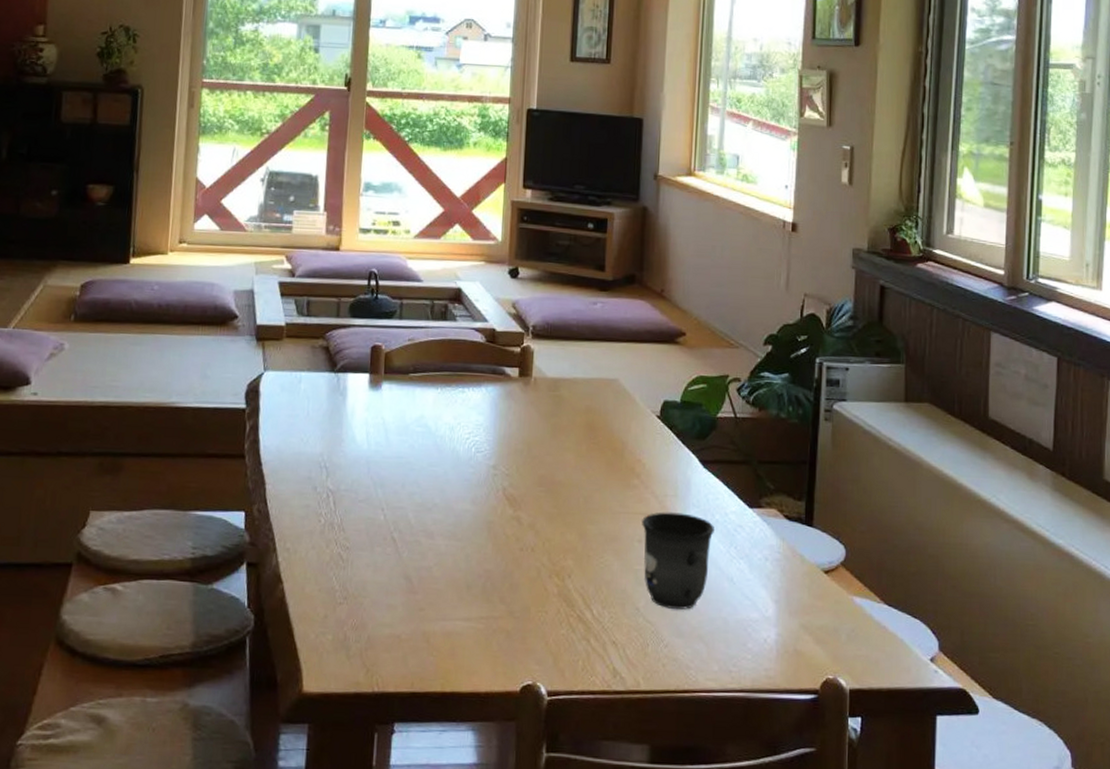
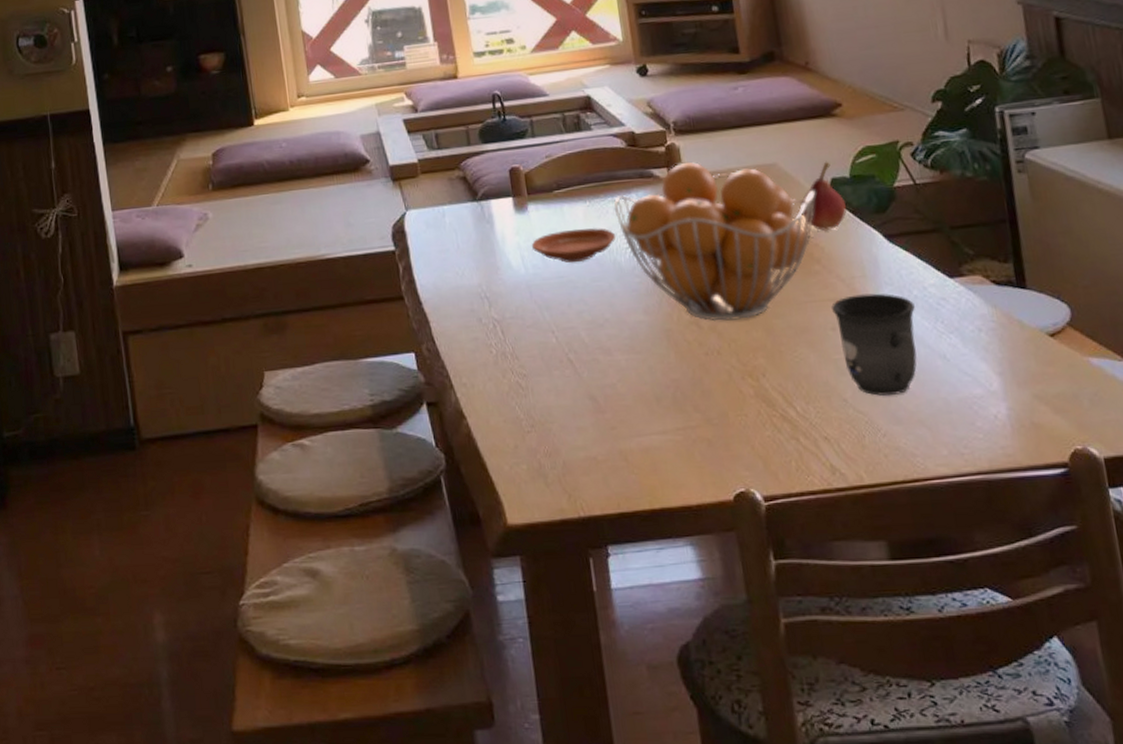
plate: none [378,413,460,446] -> present [531,228,616,263]
fruit basket: none [462,365,648,521] -> present [614,161,816,322]
fruit: none [633,384,672,448] -> present [801,161,847,231]

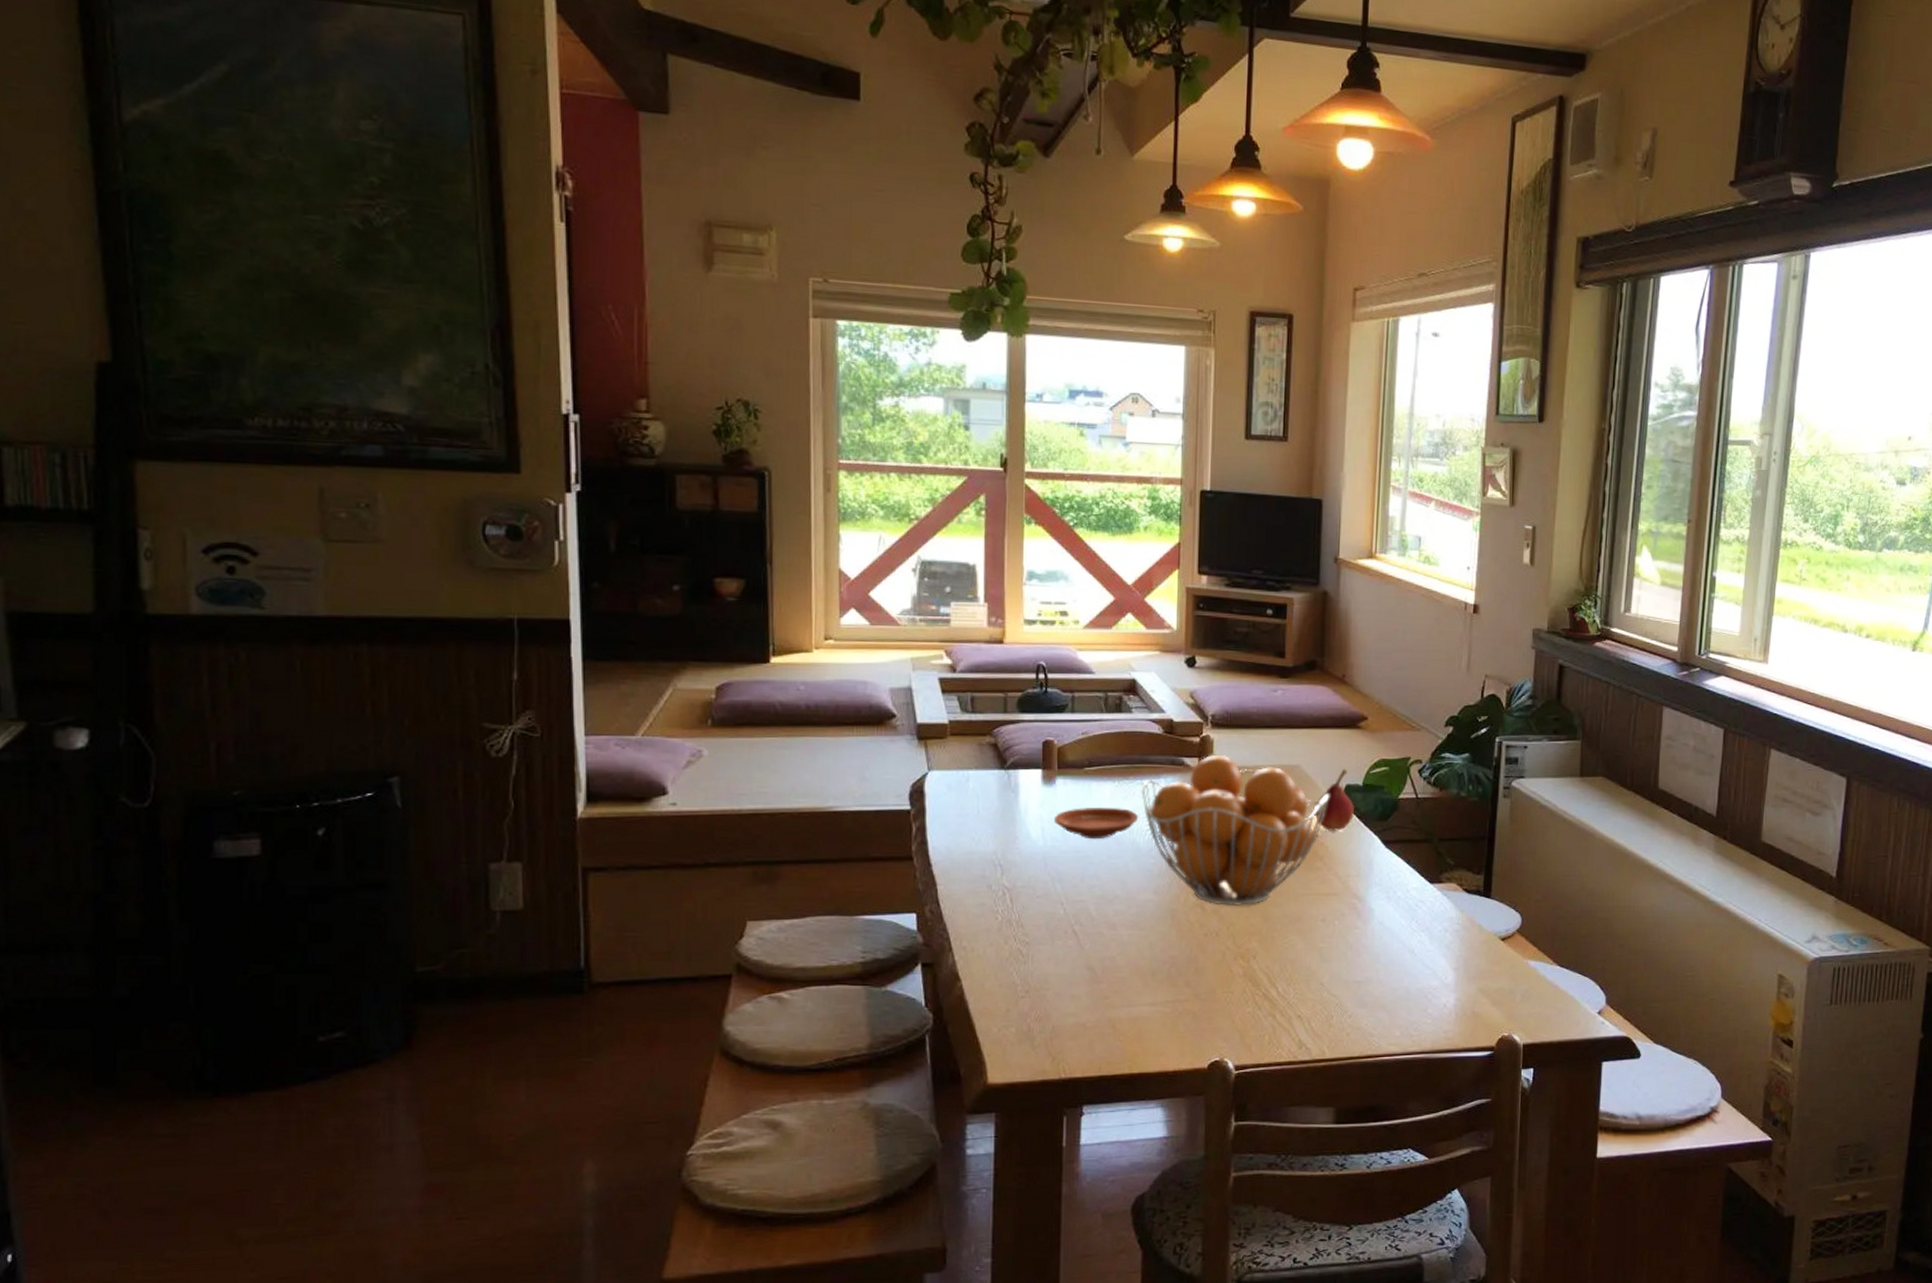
mug: present [831,293,917,396] -> none [1325,891,1396,982]

